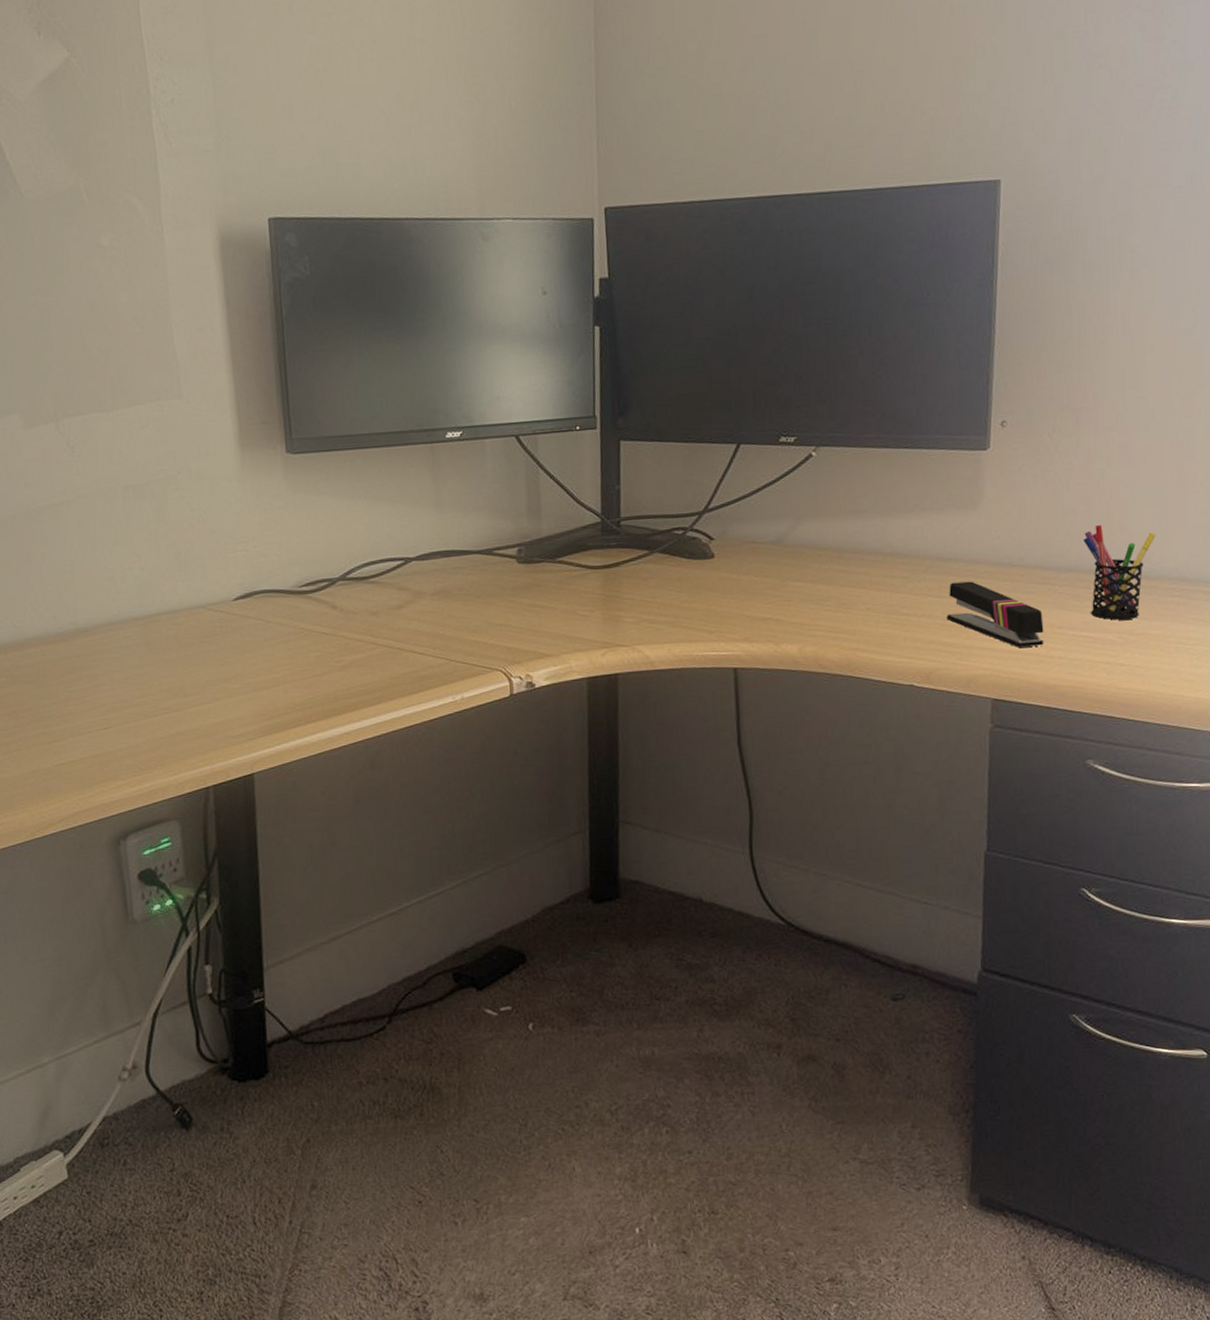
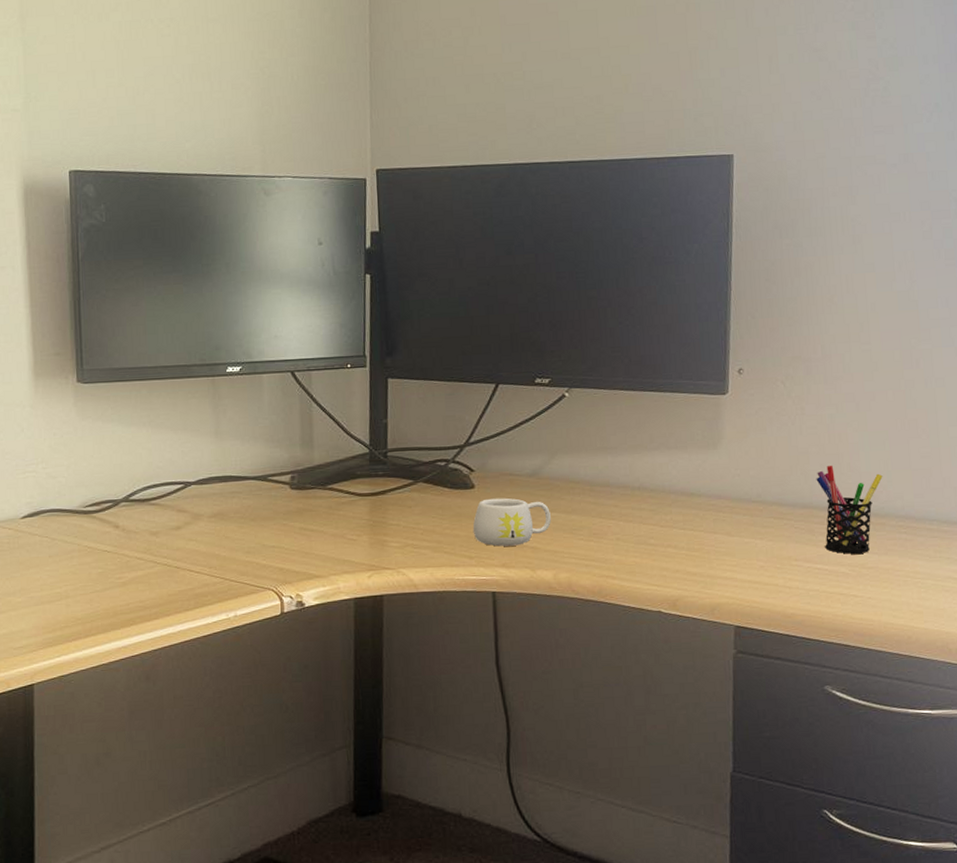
mug: none [712,567,797,620] -> present [472,497,551,547]
stapler: present [946,581,1044,647] -> none [691,515,783,578]

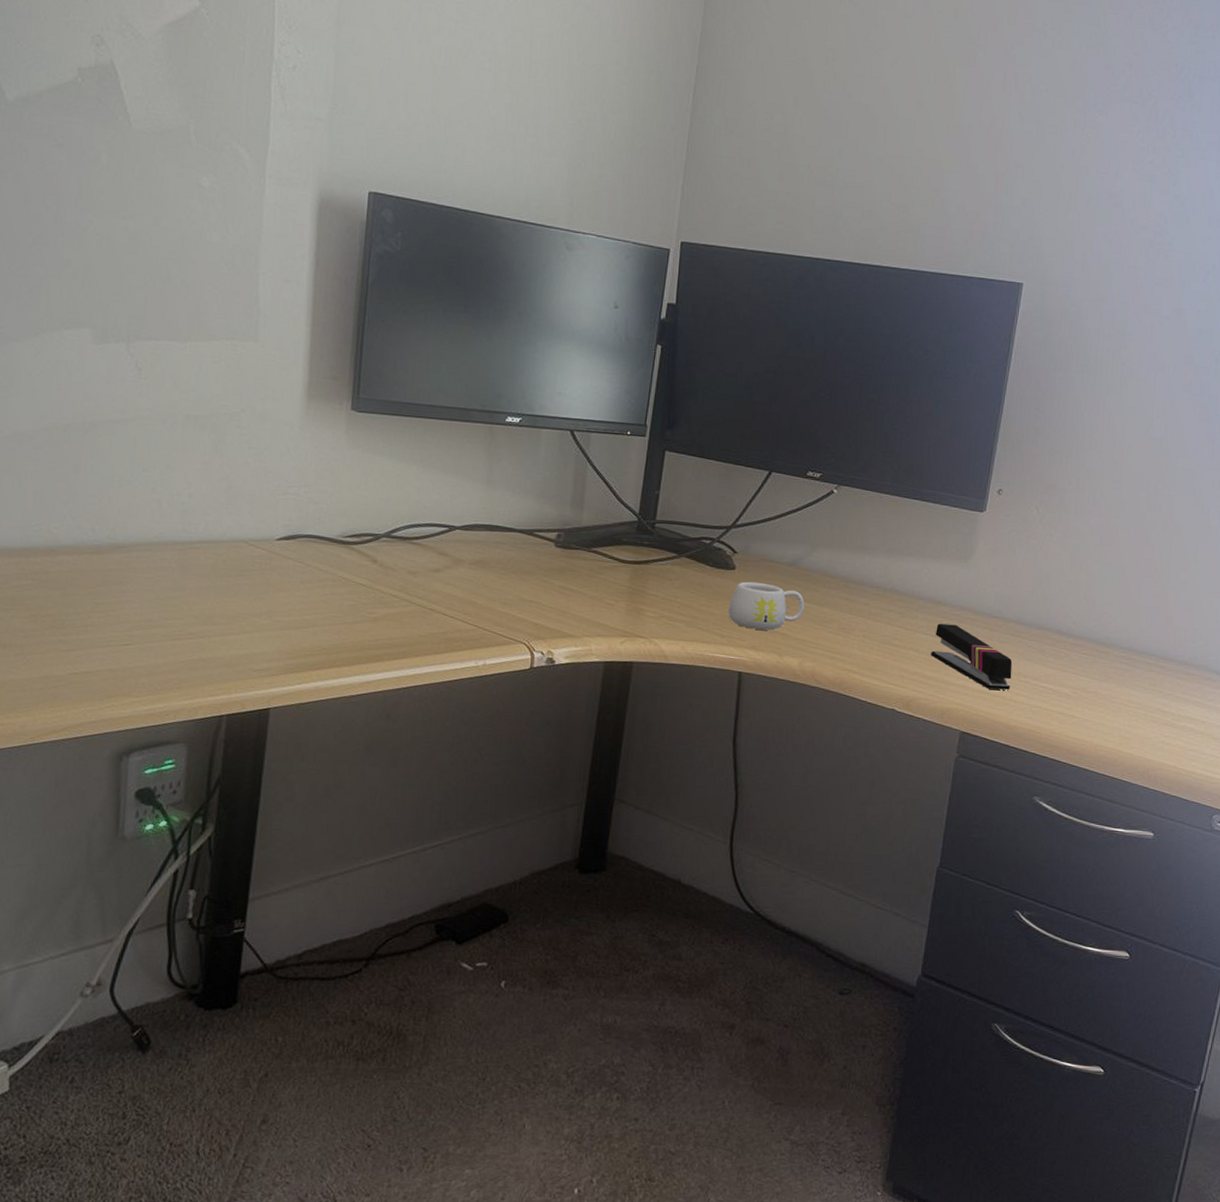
stapler: none [691,515,783,578] -> present [931,623,1013,690]
pen holder: present [816,465,883,554] -> none [1053,591,1114,678]

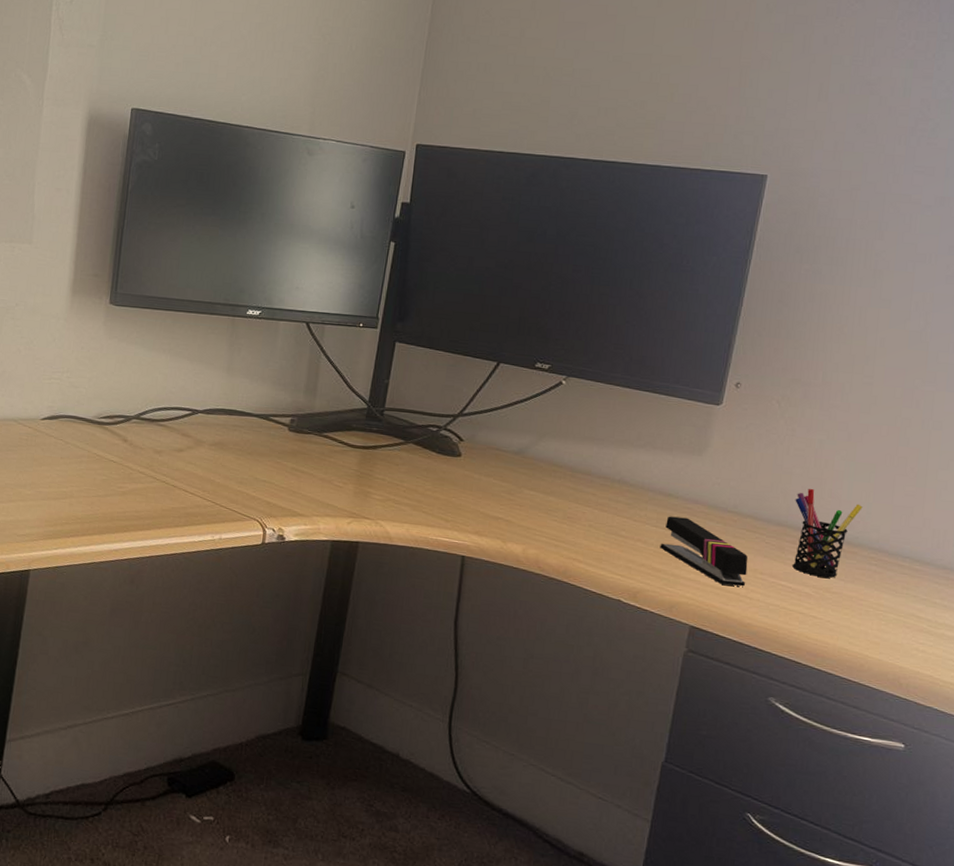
mug: present [728,581,804,630] -> none [452,468,530,517]
pen holder: none [1053,591,1114,678] -> present [792,488,863,578]

